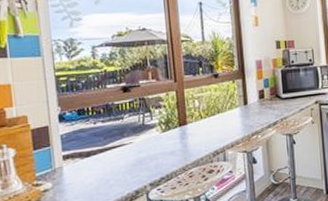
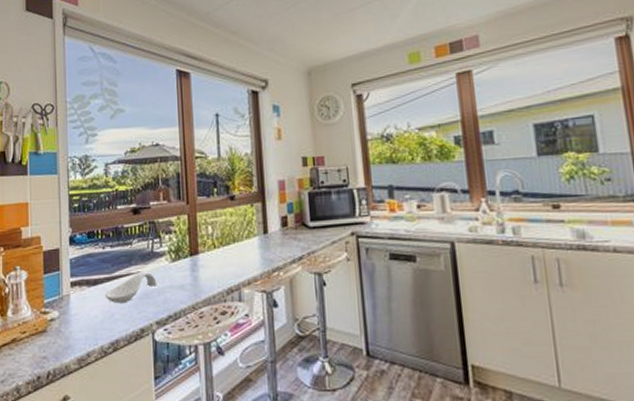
spoon rest: none [99,142,149,172] -> present [105,272,157,304]

